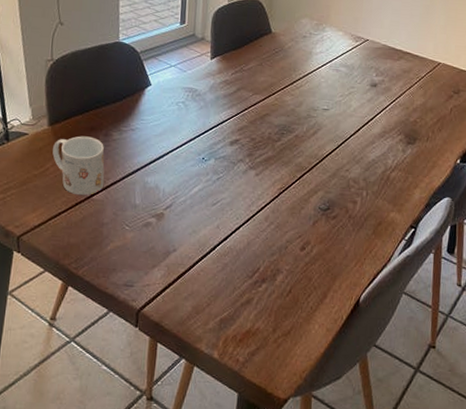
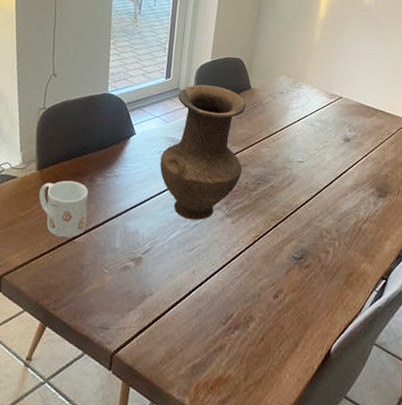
vase: none [178,29,267,174] -> present [159,84,246,221]

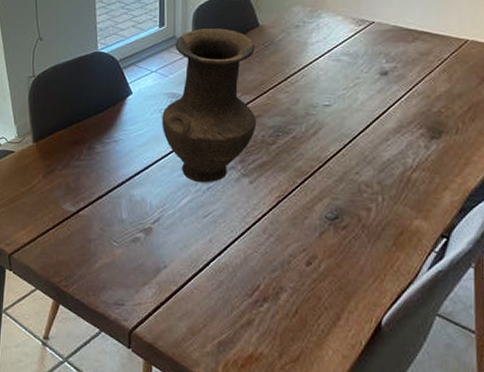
mug: present [39,180,88,238] -> none [38,150,90,212]

